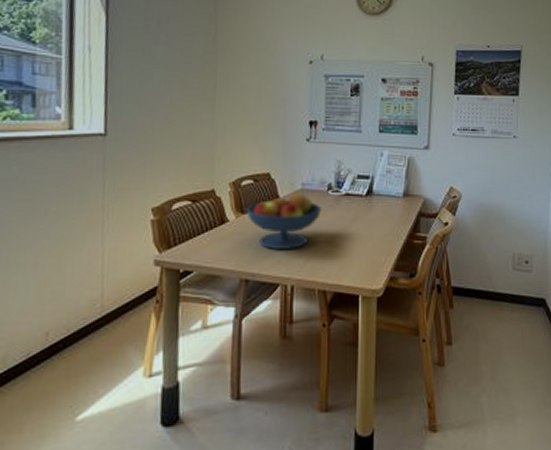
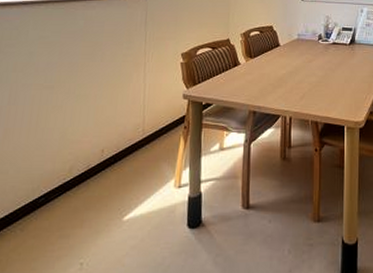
fruit bowl: present [246,193,322,249] -> none [254,42,314,87]

